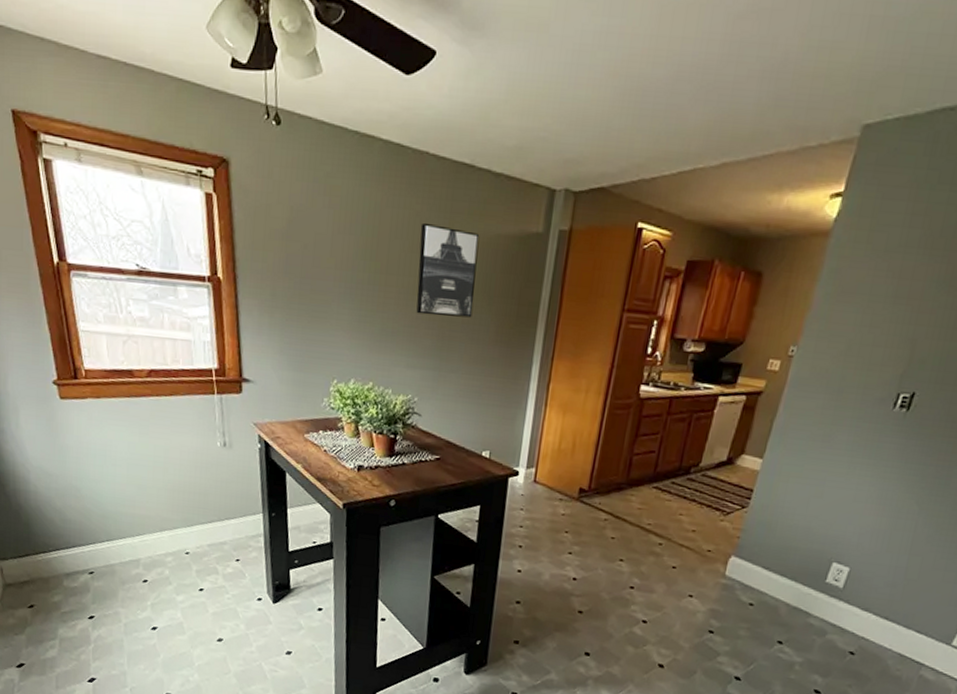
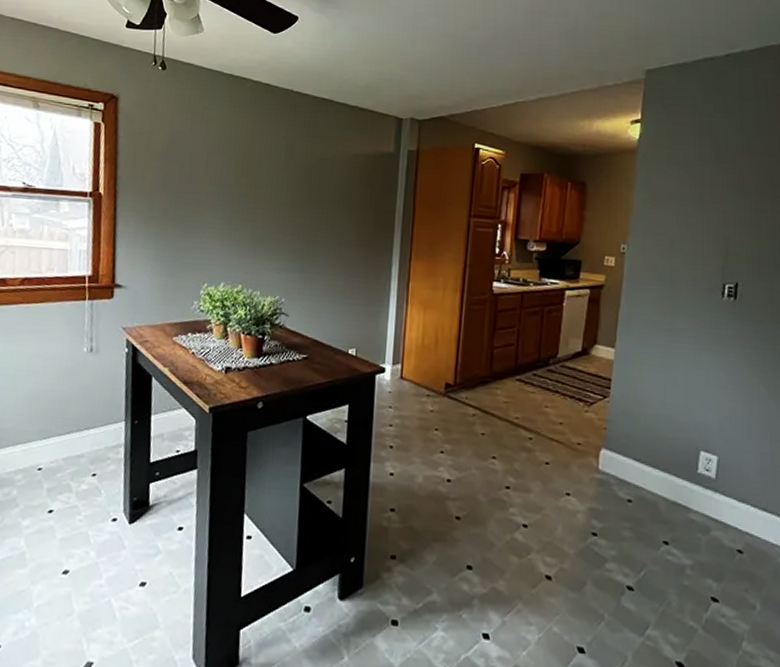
wall art: present [416,222,480,318] -> none [283,145,339,225]

